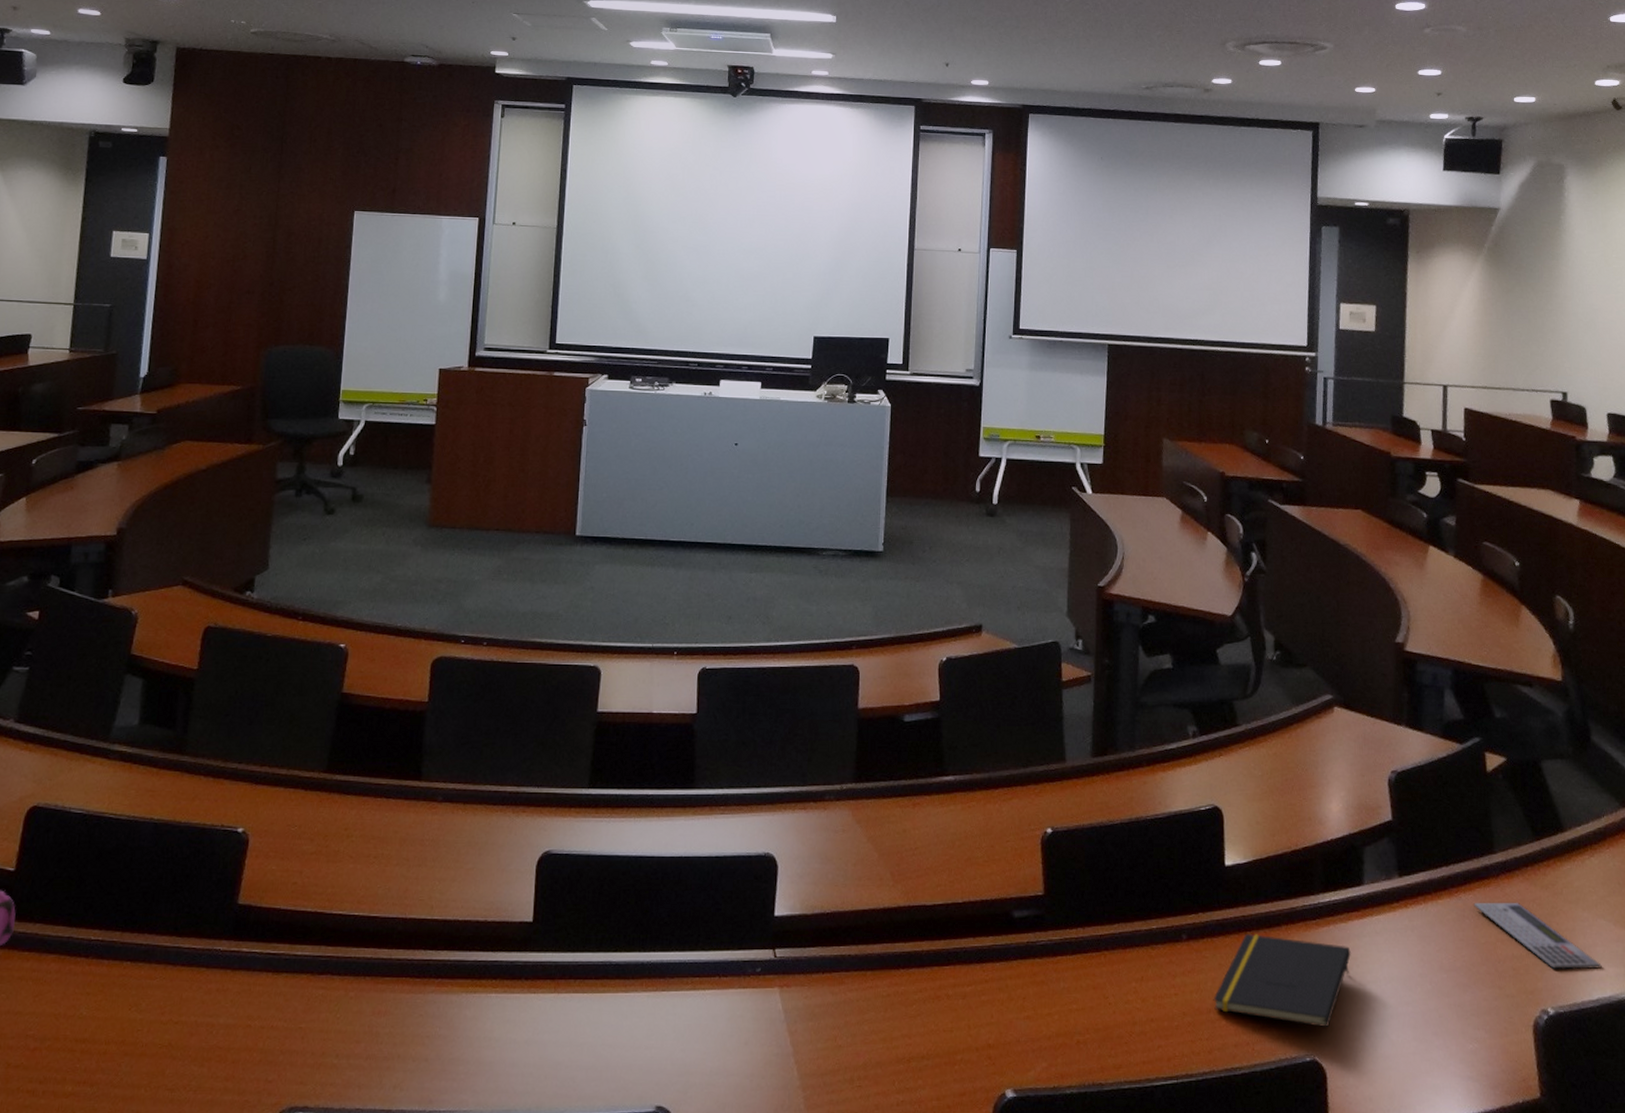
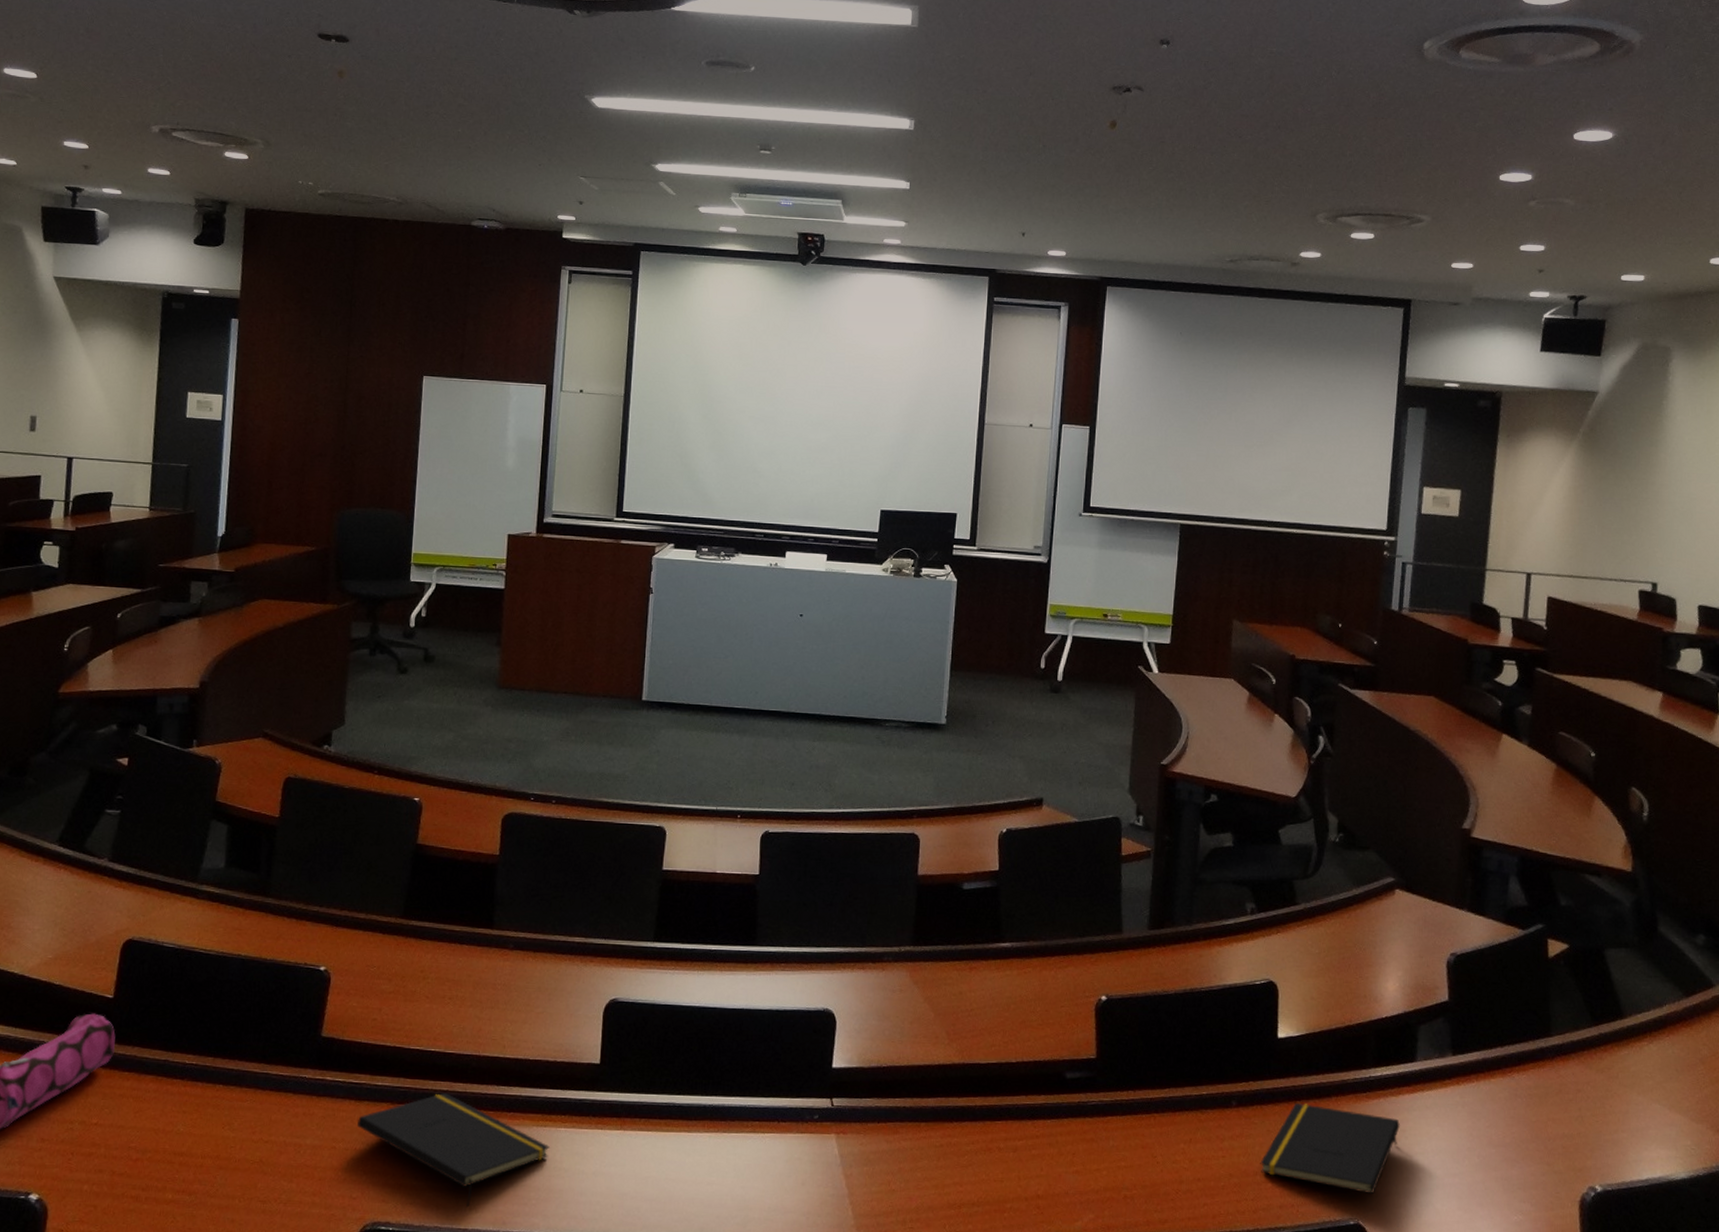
notepad: none [275,961,480,1086] -> present [357,1093,550,1208]
calculator: present [1474,902,1602,970] -> none [1527,1082,1653,1151]

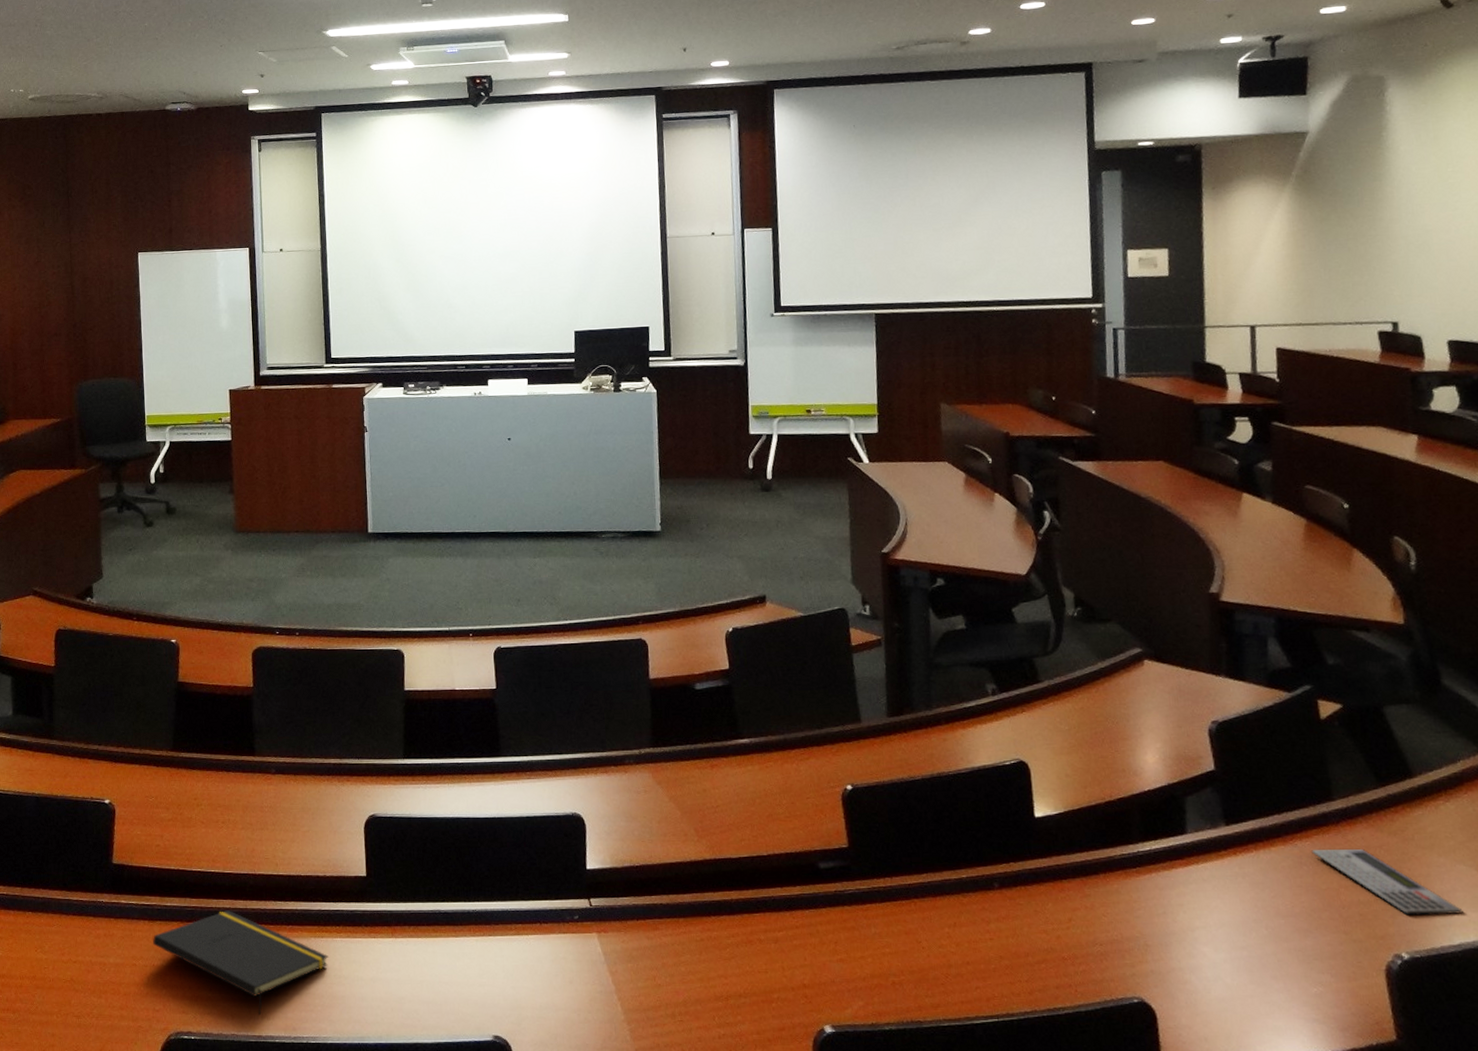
notepad: present [1260,1102,1400,1195] -> none [1030,881,1177,972]
calculator: none [1527,1082,1653,1151] -> present [1311,848,1463,916]

